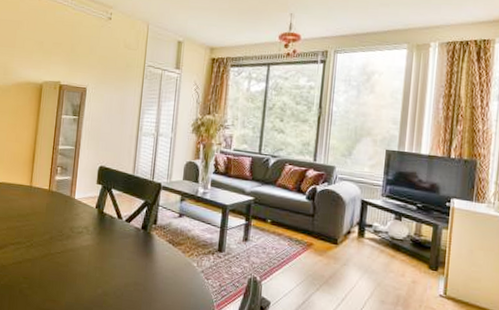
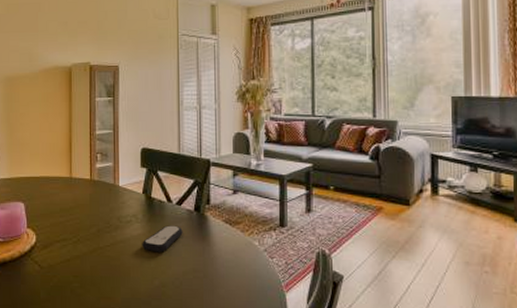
remote control: none [90,239,129,264] -> present [142,225,183,253]

